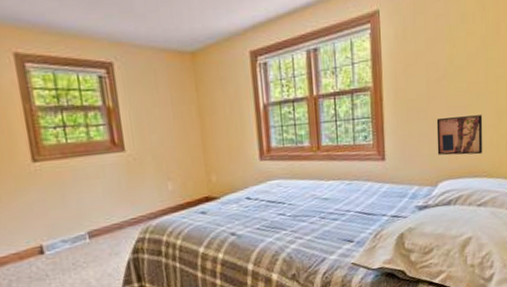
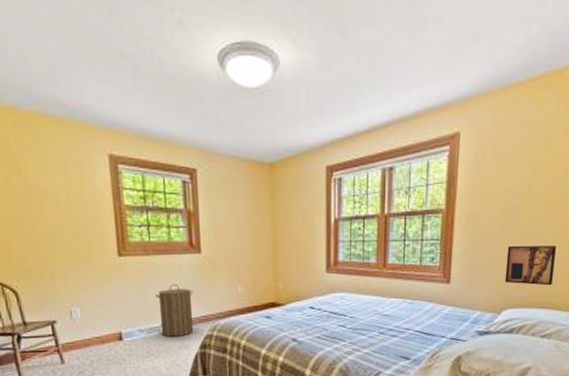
laundry hamper: none [77,187,124,245] -> present [155,284,194,337]

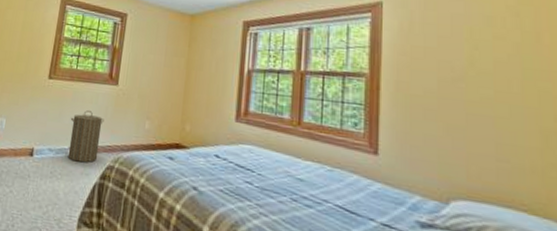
wall art: present [504,246,557,286] -> none [450,123,520,180]

